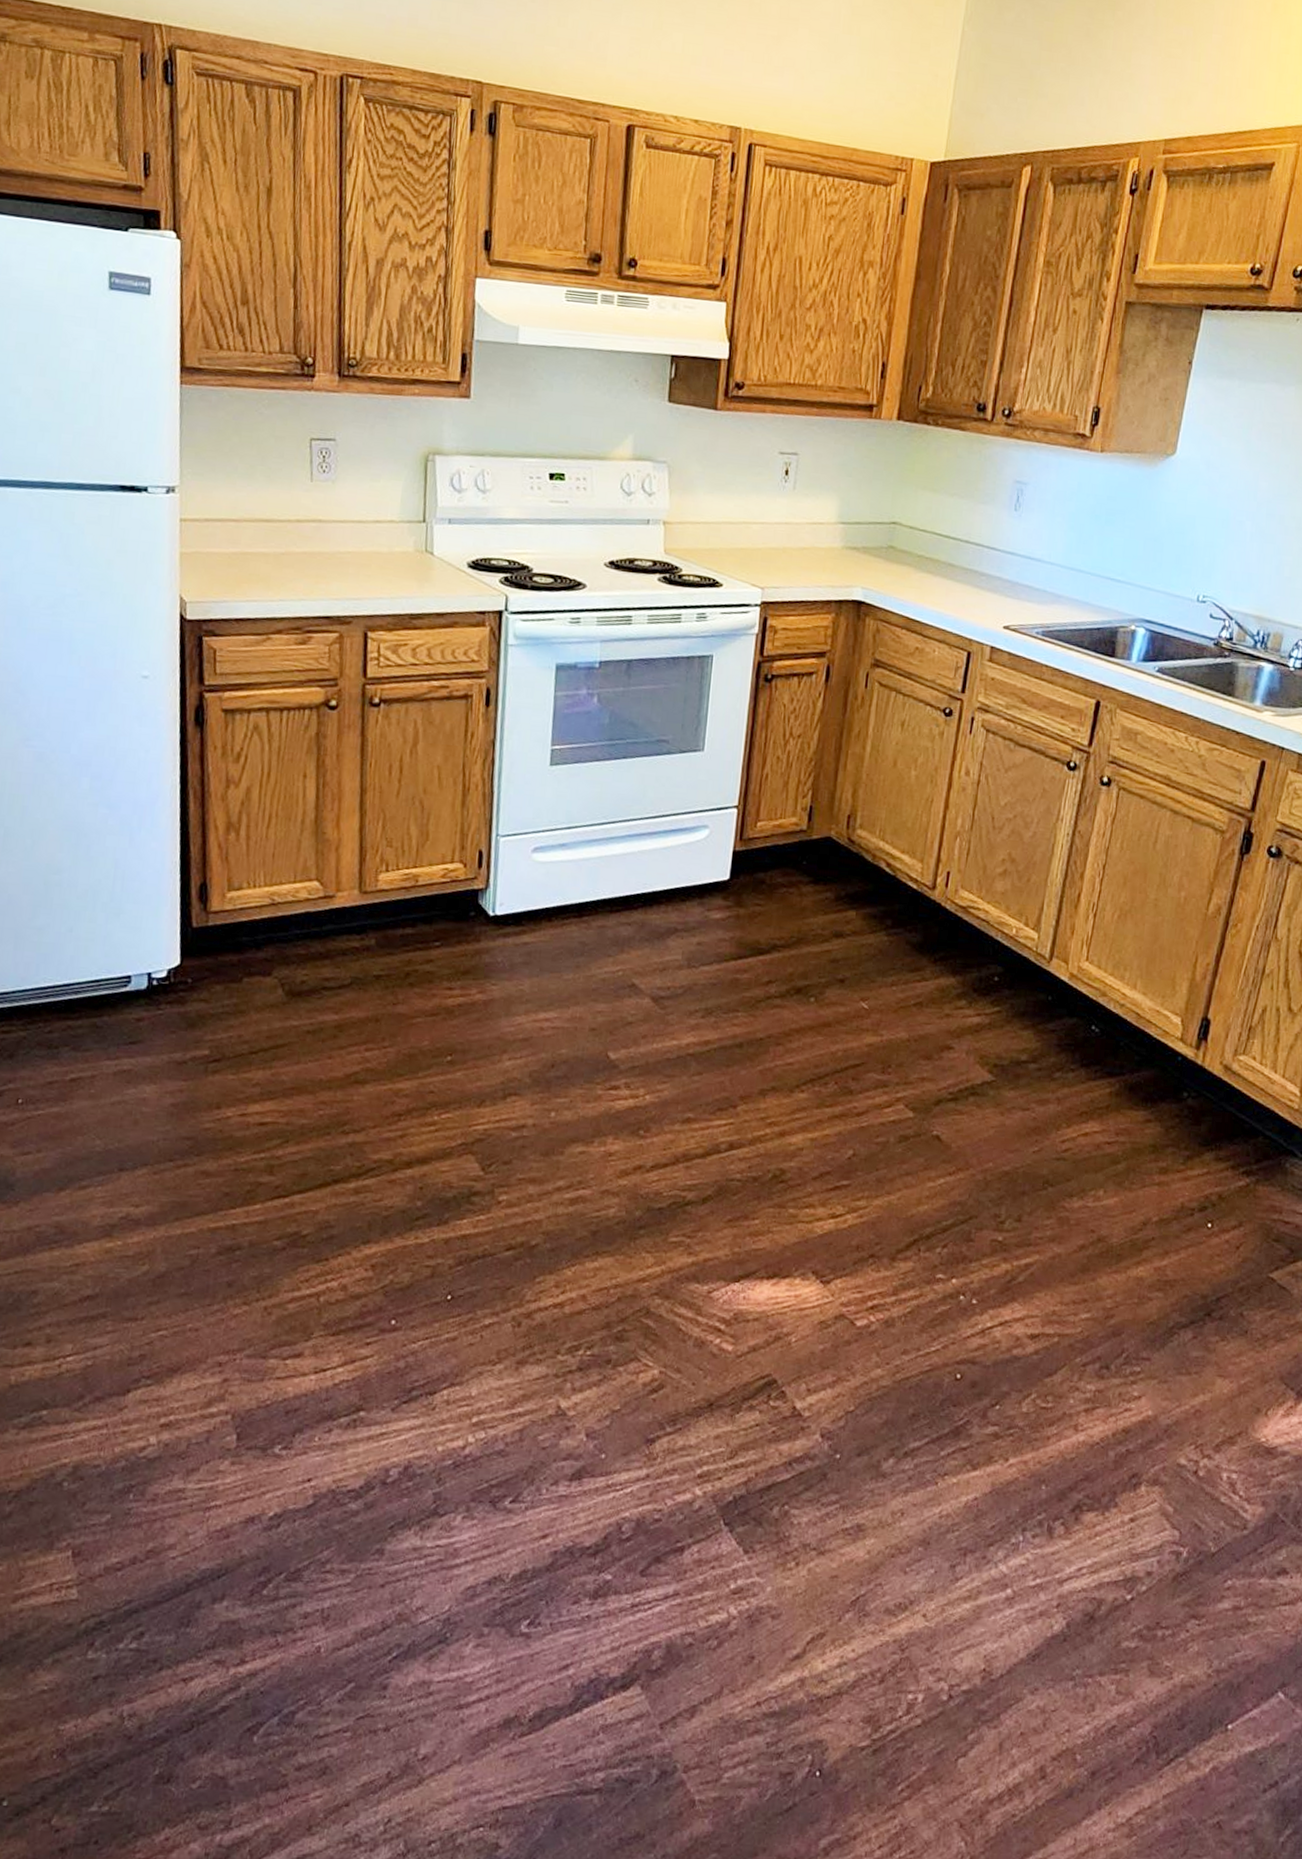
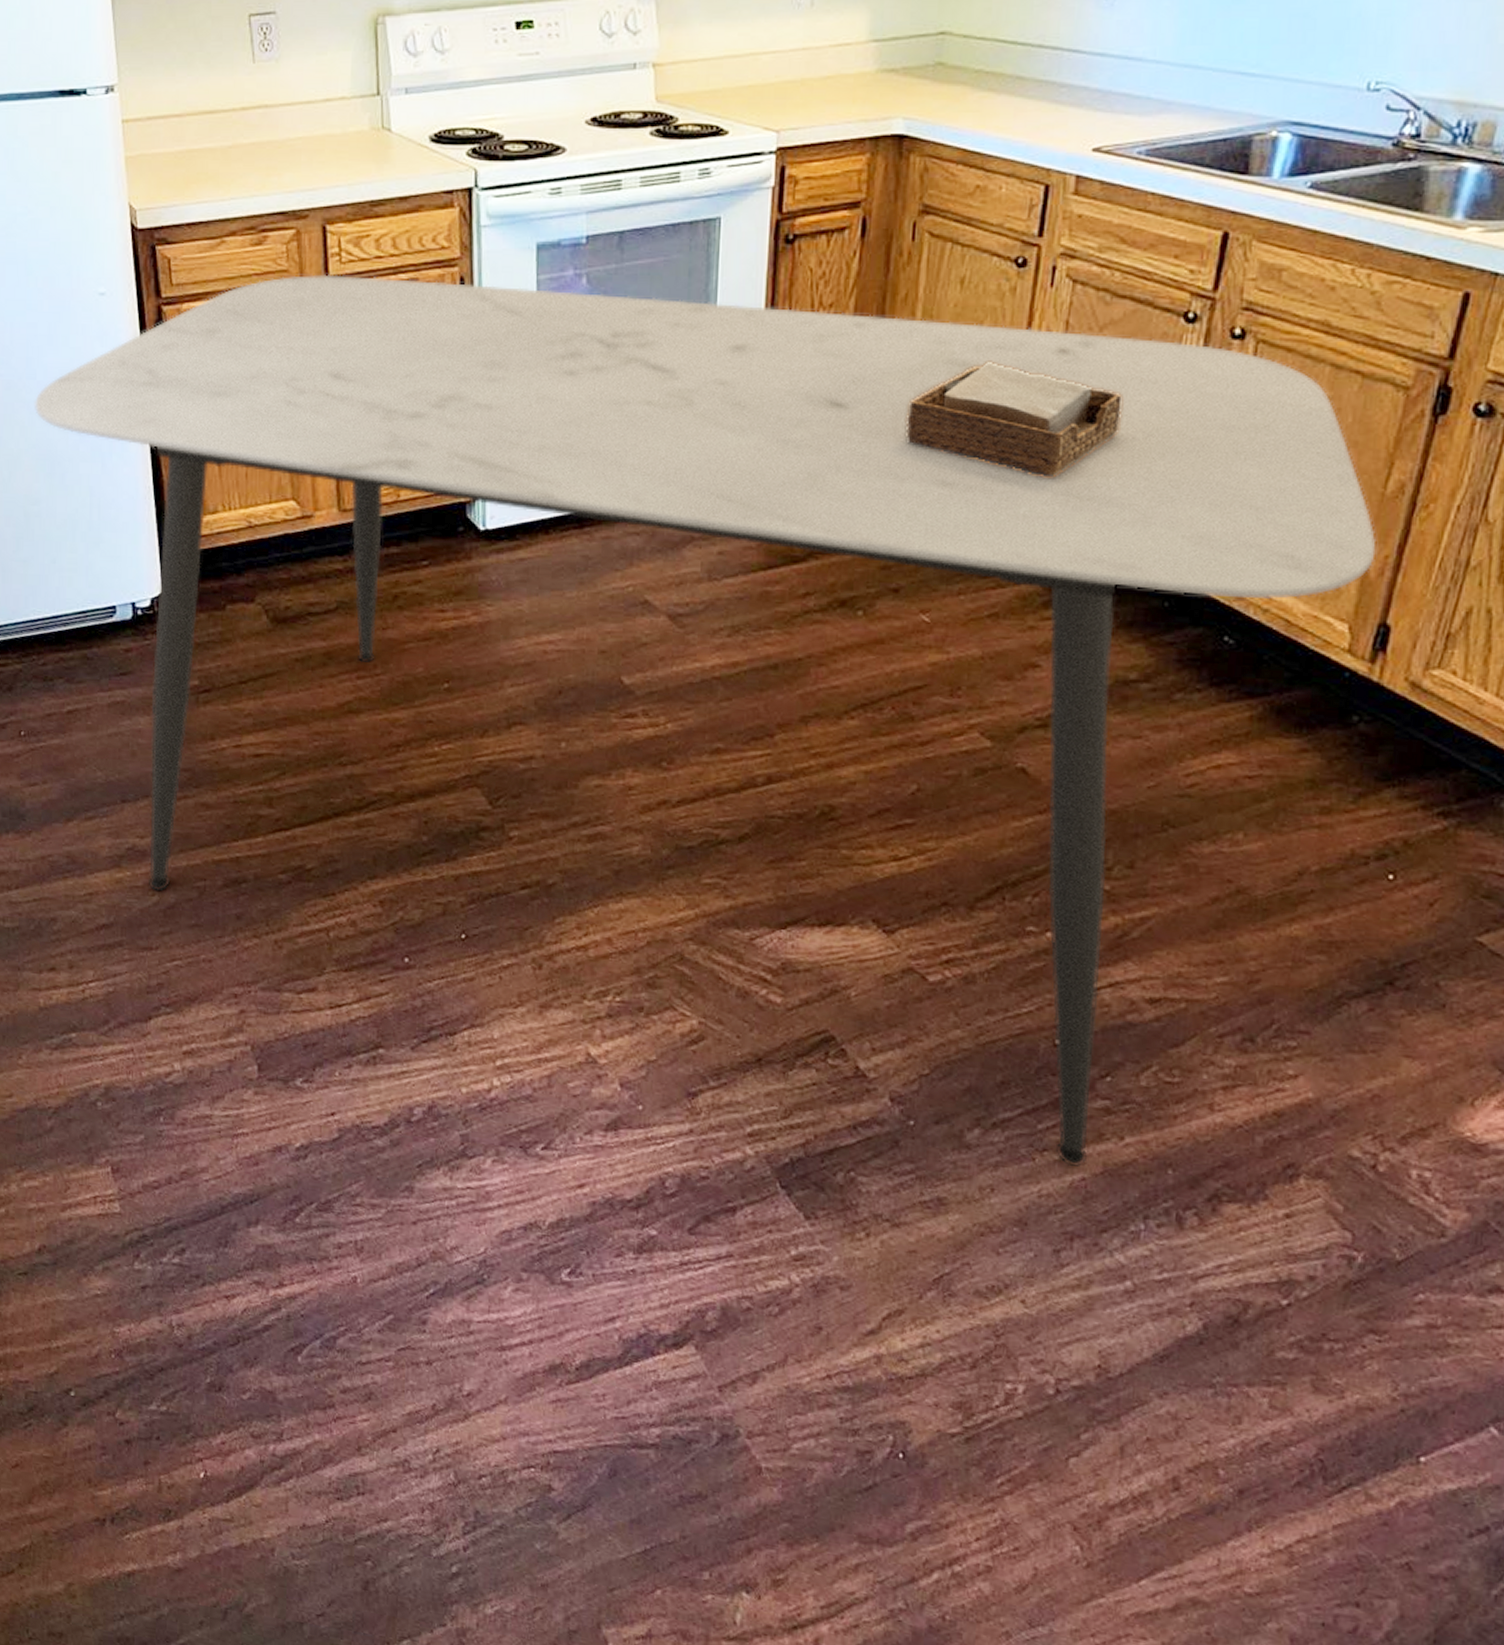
dining table: none [64,675,1201,1489] -> present [33,274,1377,1167]
napkin holder: none [855,792,1021,890] -> present [906,362,1122,478]

